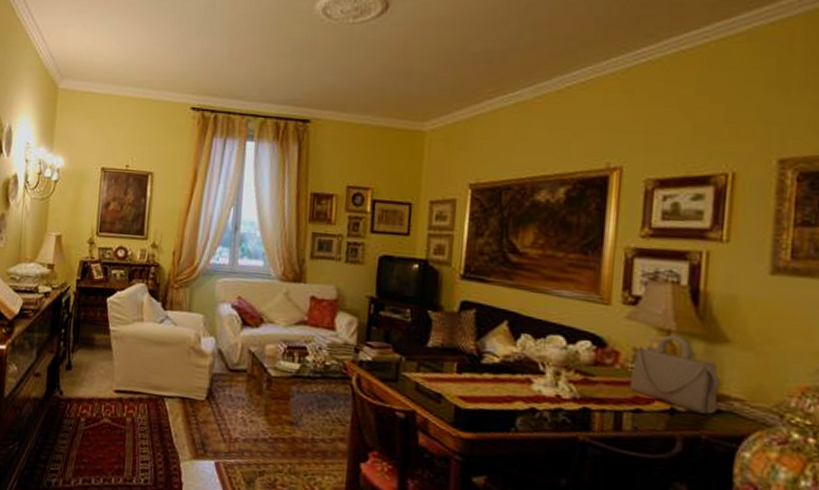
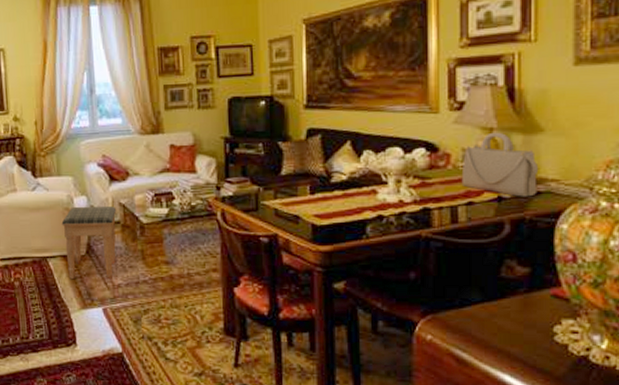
footstool: none [184,347,245,432] -> present [61,207,117,280]

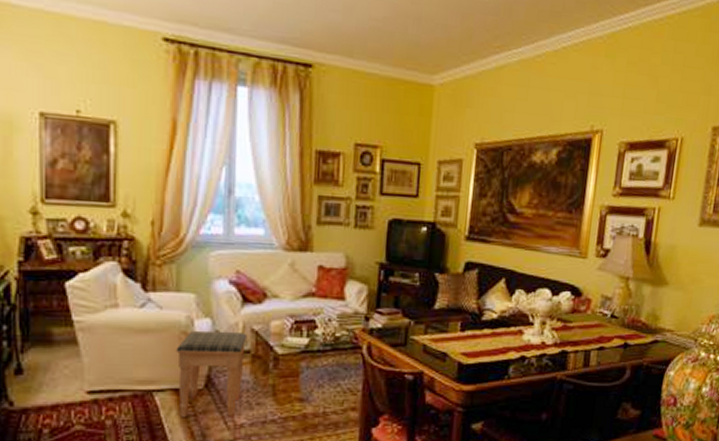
handbag: present [461,132,539,197] -> none [596,281,660,345]

